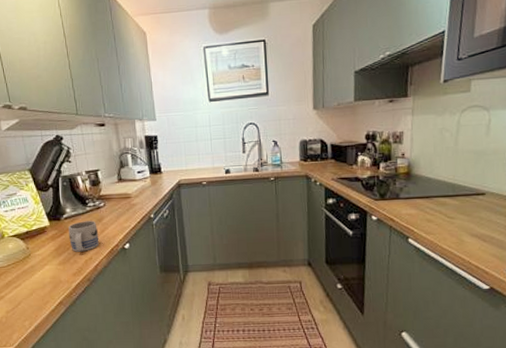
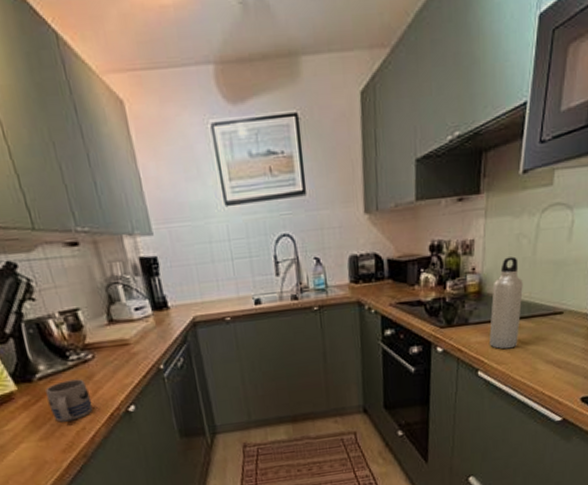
water bottle: none [418,146,447,222] -> present [489,256,523,350]

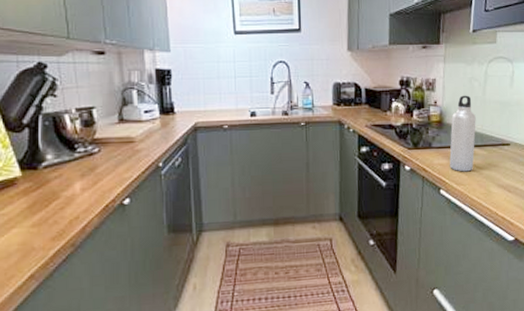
mug: present [45,379,93,422] -> none [48,170,90,210]

